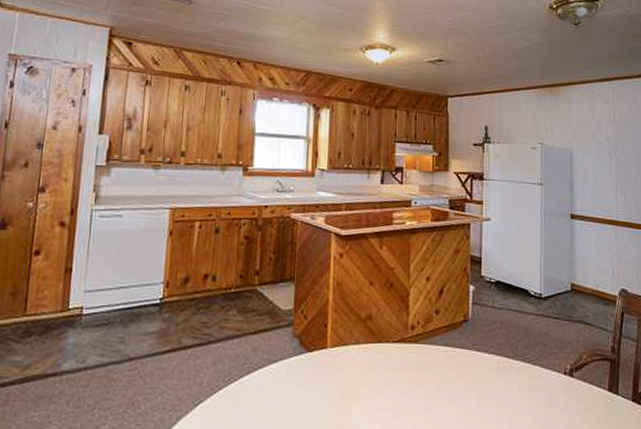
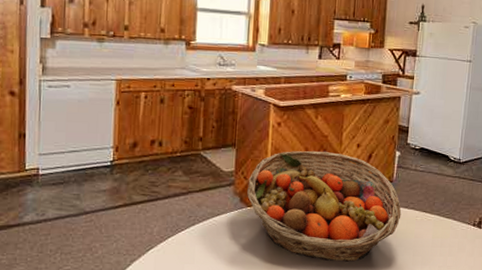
fruit basket: none [307,285,481,420] -> present [247,150,402,262]

